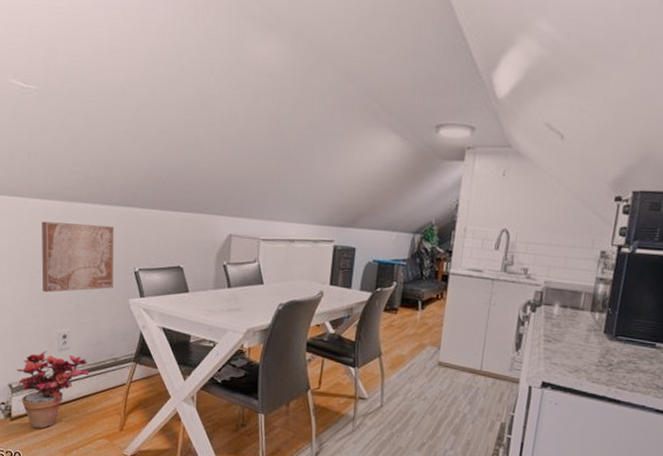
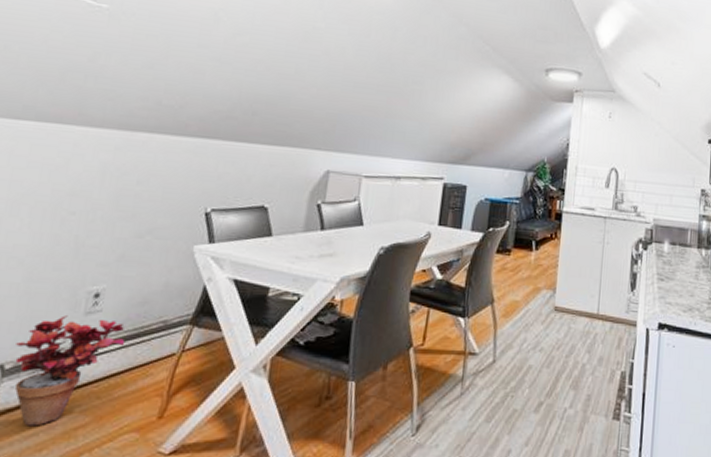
wall art: present [42,221,114,293] -> none [75,153,185,240]

